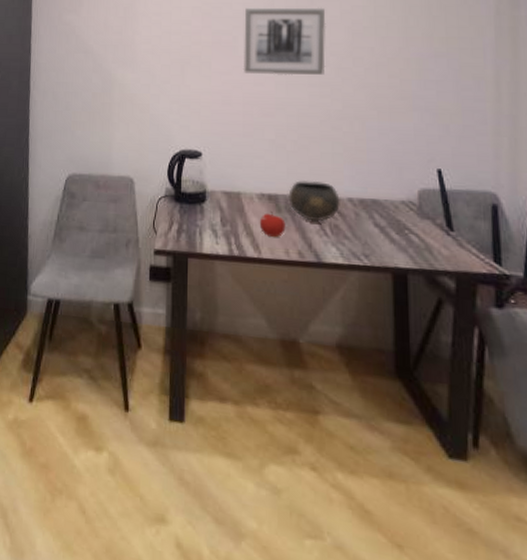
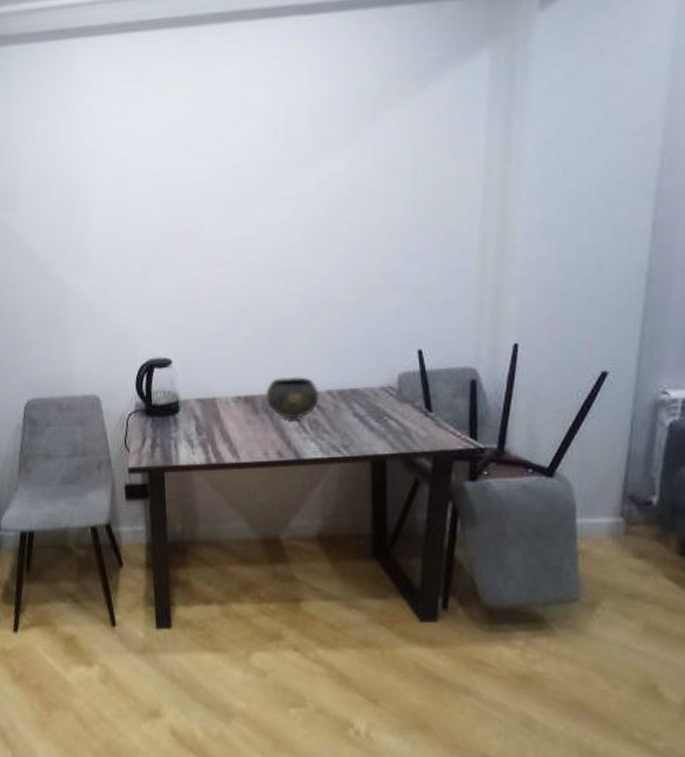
wall art: present [243,7,326,76] -> none [210,178,302,266]
fruit: present [259,210,286,238] -> none [236,413,264,441]

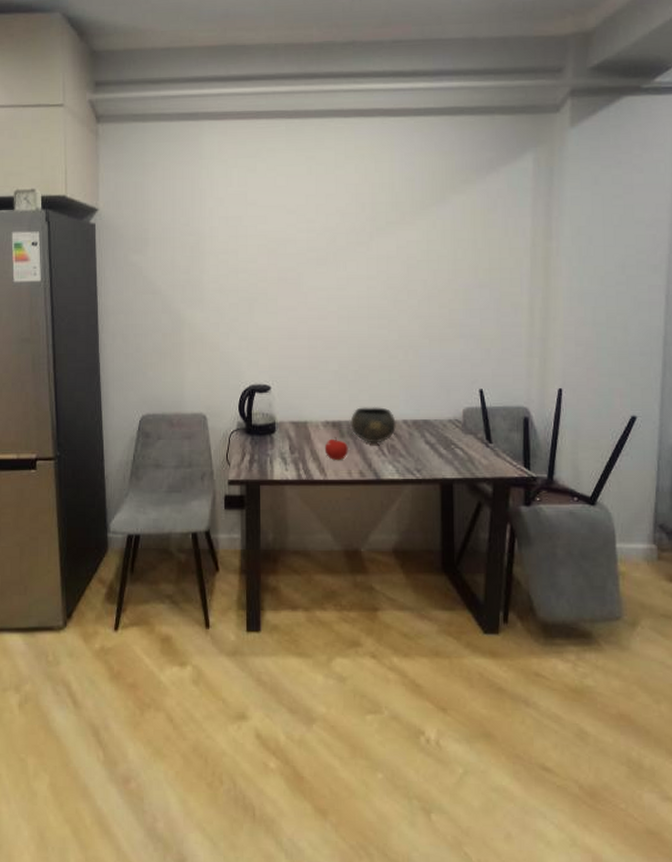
fruit: none [236,413,264,441] -> present [324,436,348,461]

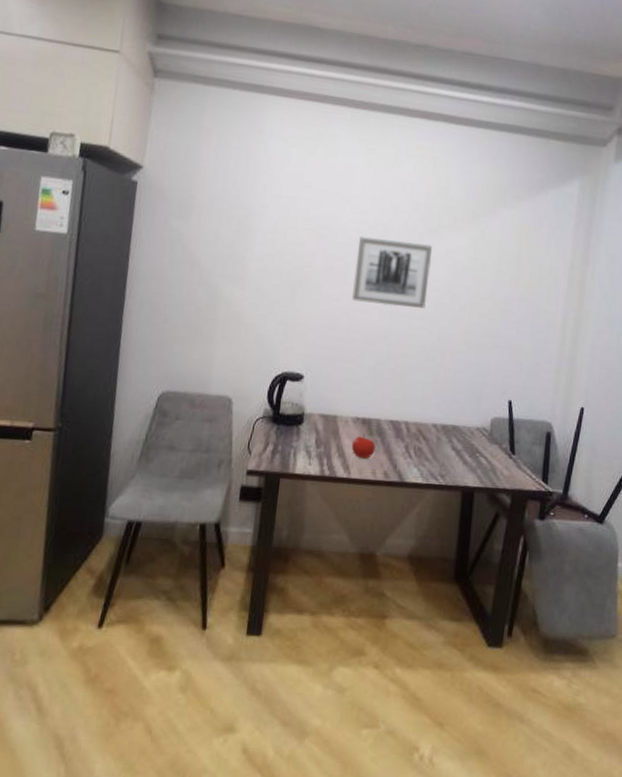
wall art: none [307,242,384,309] -> present [351,236,432,308]
bowl: present [350,407,396,443] -> none [380,406,426,445]

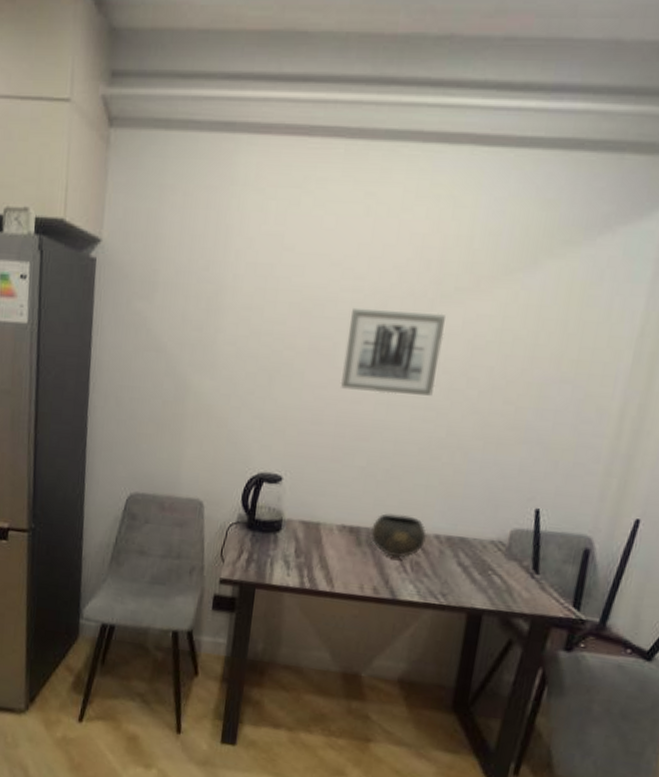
fruit: present [351,433,376,460] -> none [335,543,364,573]
bowl: none [380,406,426,445] -> present [370,513,427,558]

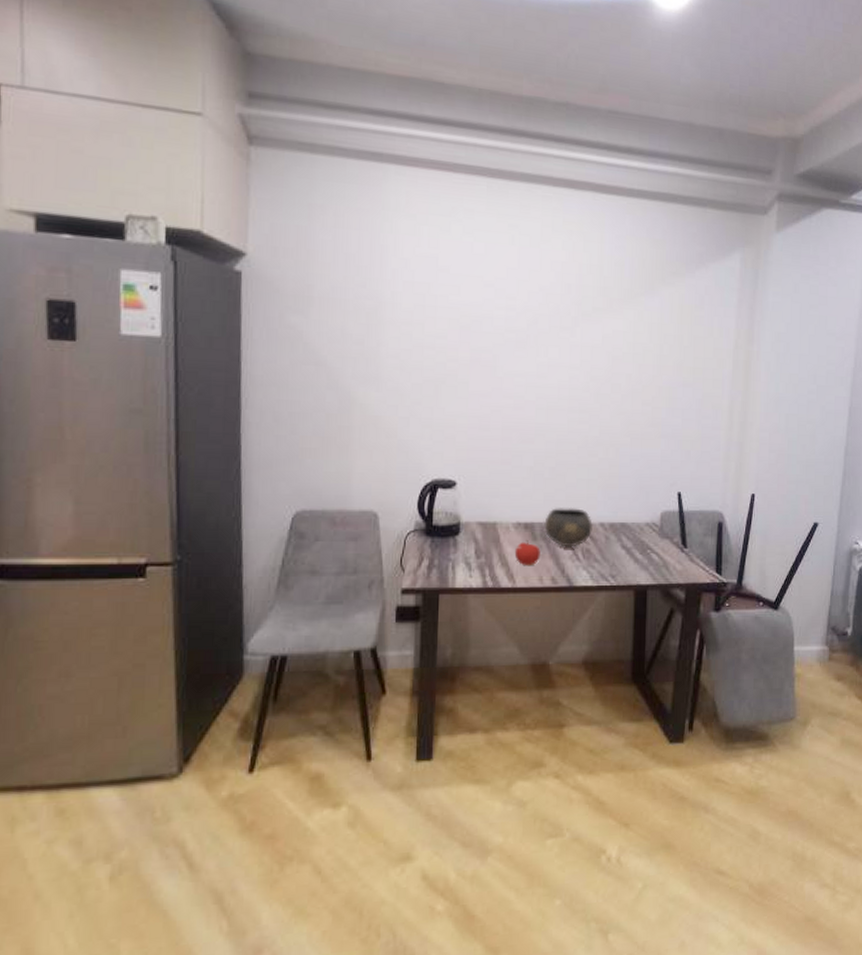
fruit: none [335,543,364,573] -> present [514,539,541,566]
wall art: present [340,307,445,396] -> none [503,323,588,400]

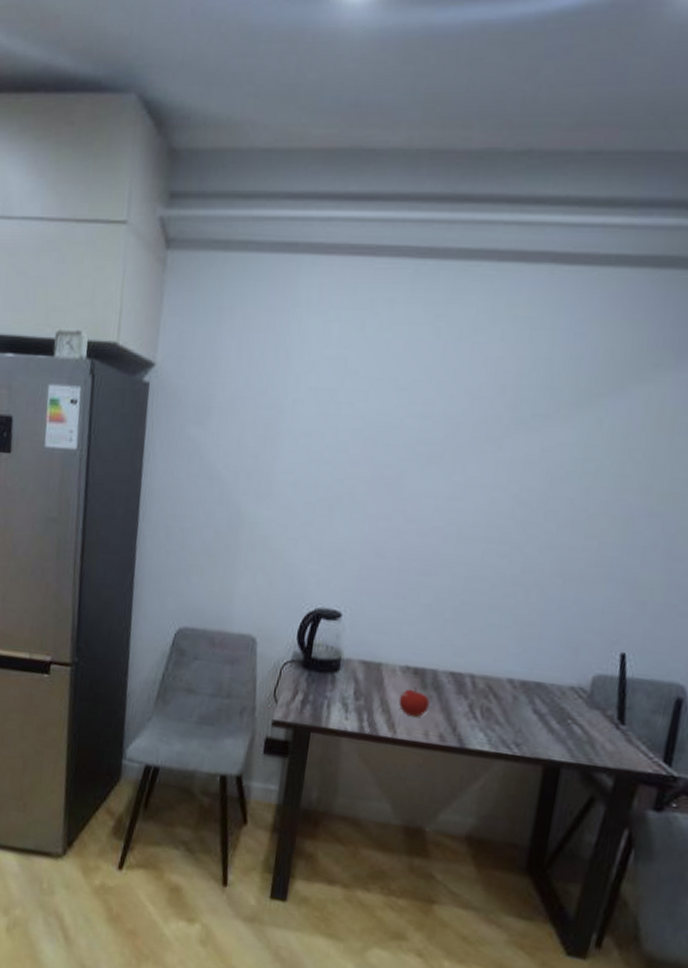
bowl: present [544,508,593,547] -> none [437,655,499,703]

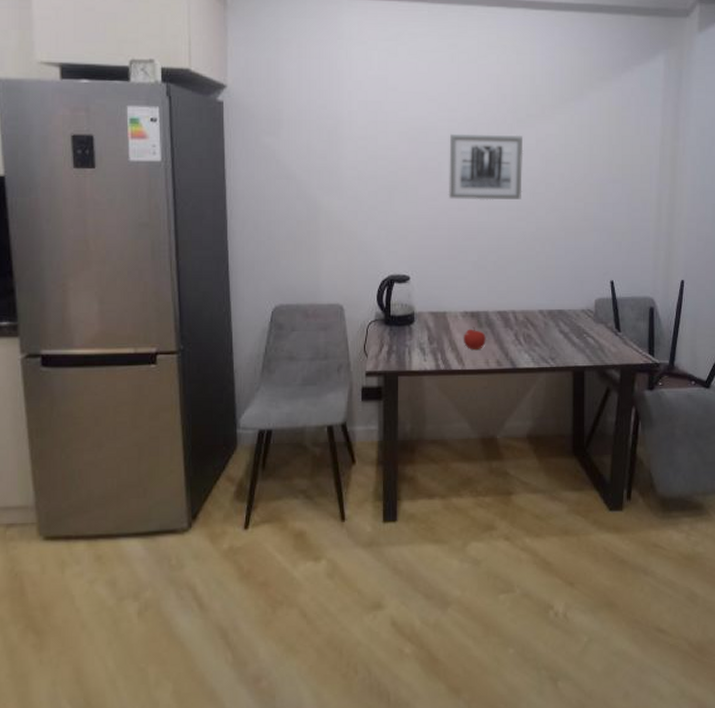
wall art: none [405,434,521,529] -> present [448,133,524,200]

